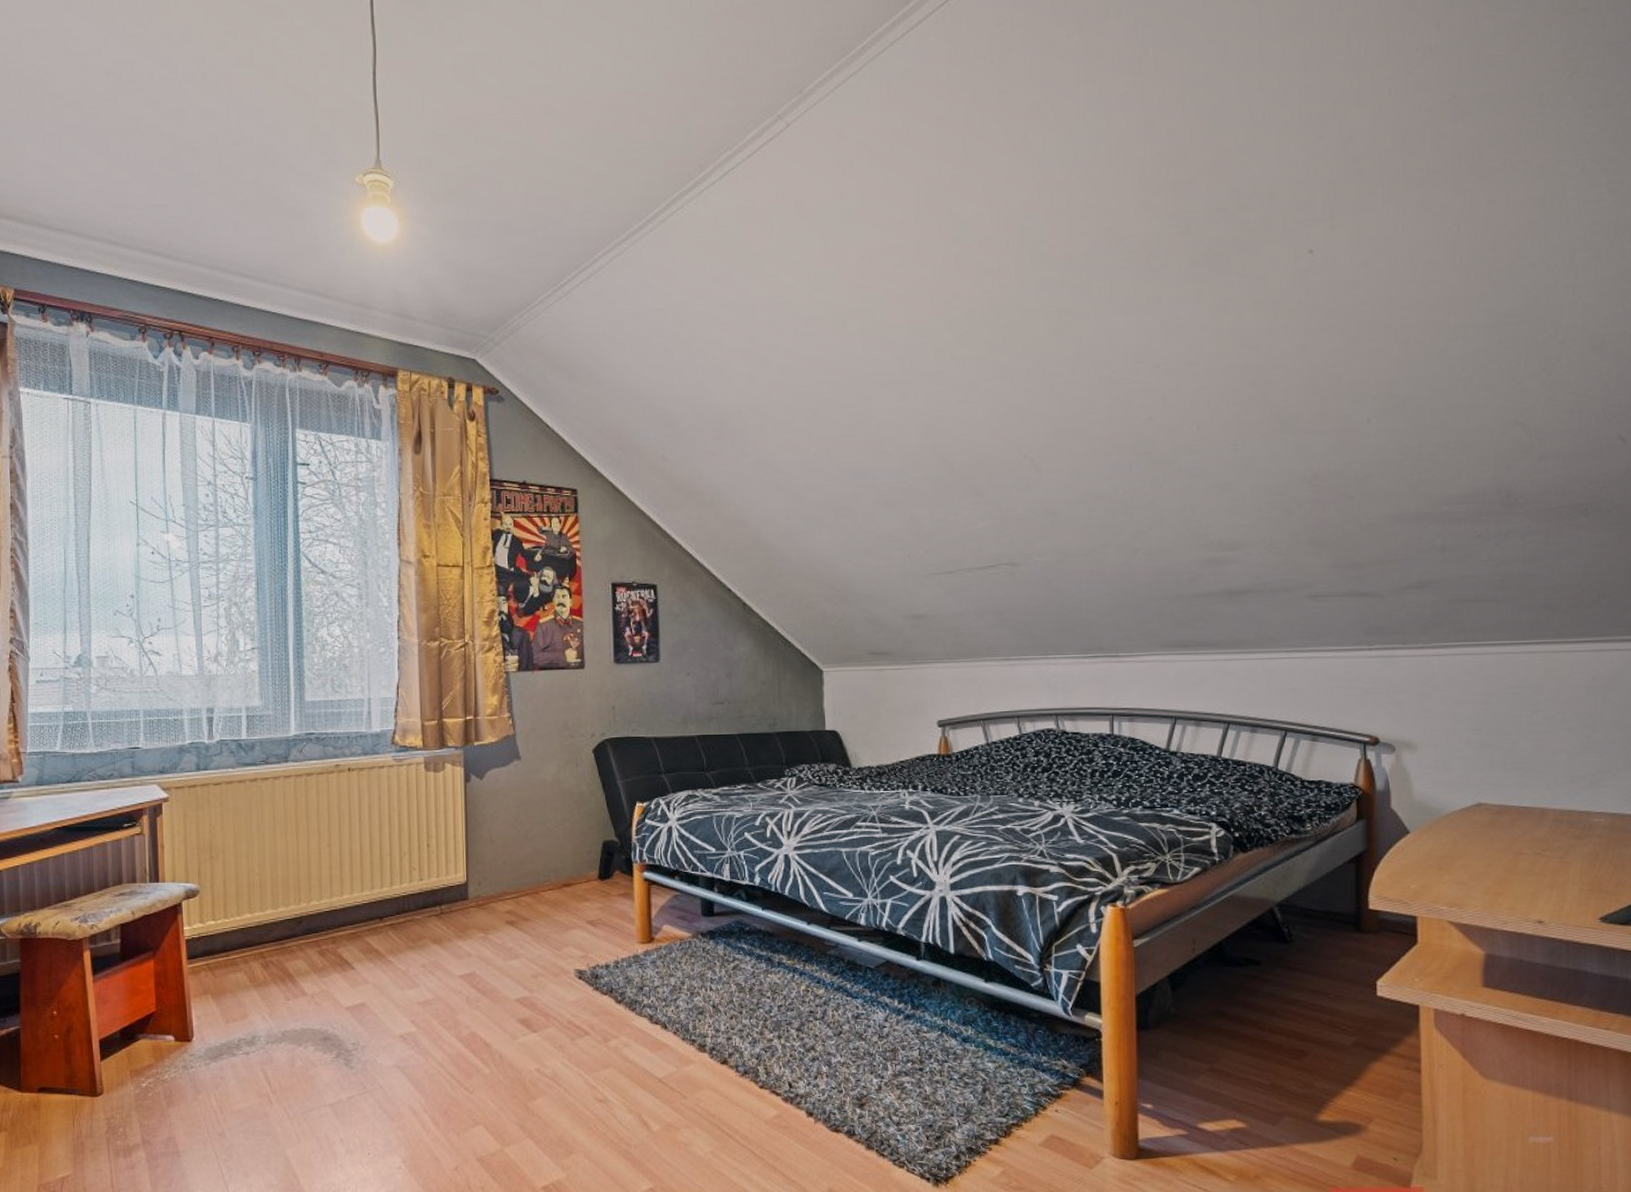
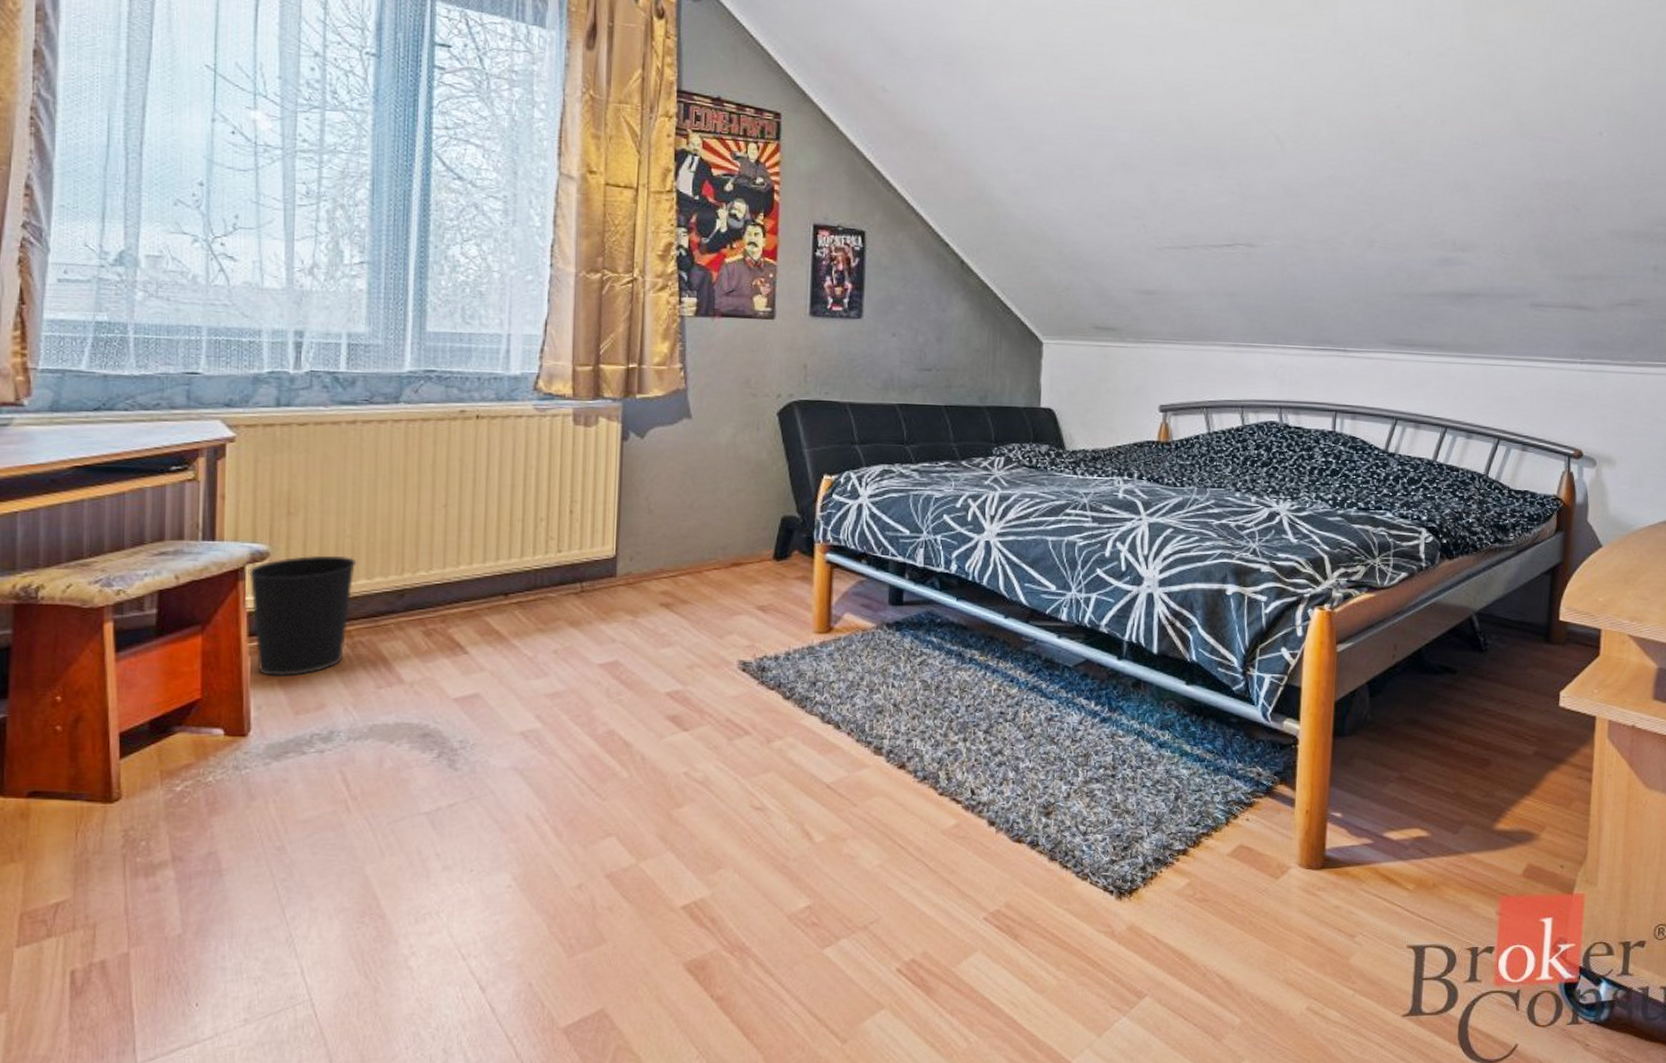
wastebasket: none [184,890,265,993] -> present [248,555,357,677]

